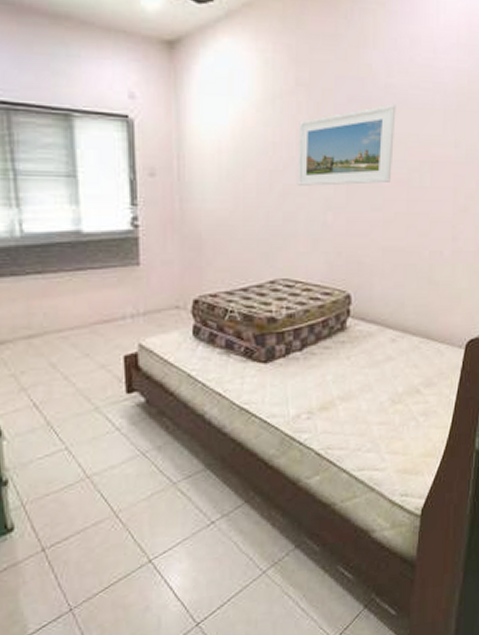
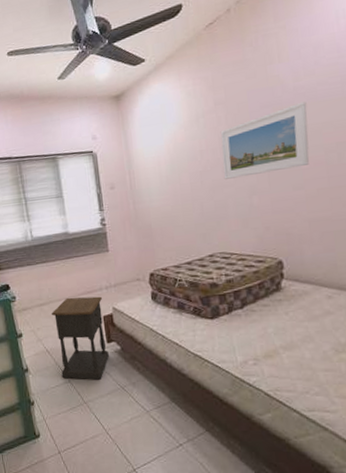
nightstand: none [44,327,128,445] -> present [51,296,109,380]

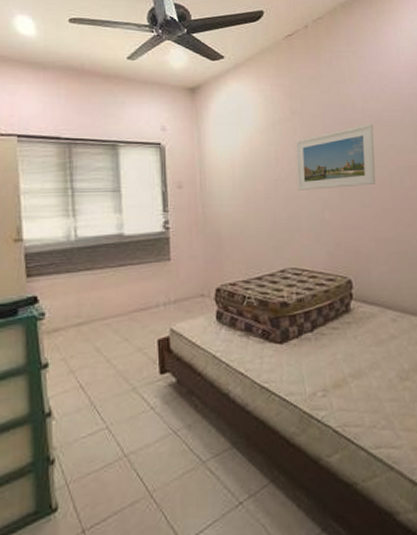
nightstand: present [51,296,109,380] -> none [91,314,161,424]

